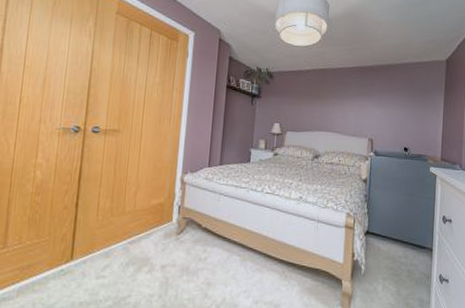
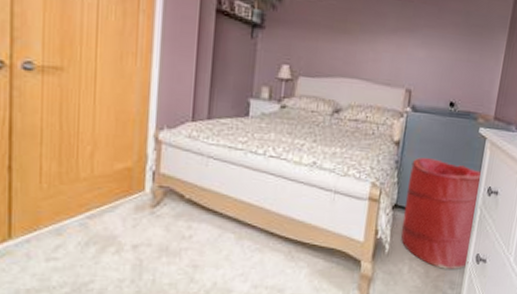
laundry hamper: none [373,192,436,288] -> present [401,157,482,269]

